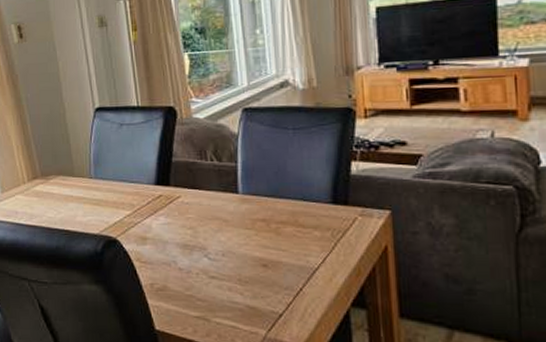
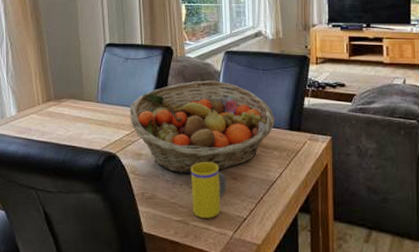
fruit basket: none [128,145,314,261] -> present [129,80,275,175]
mug: none [207,245,255,314] -> present [190,161,227,218]

